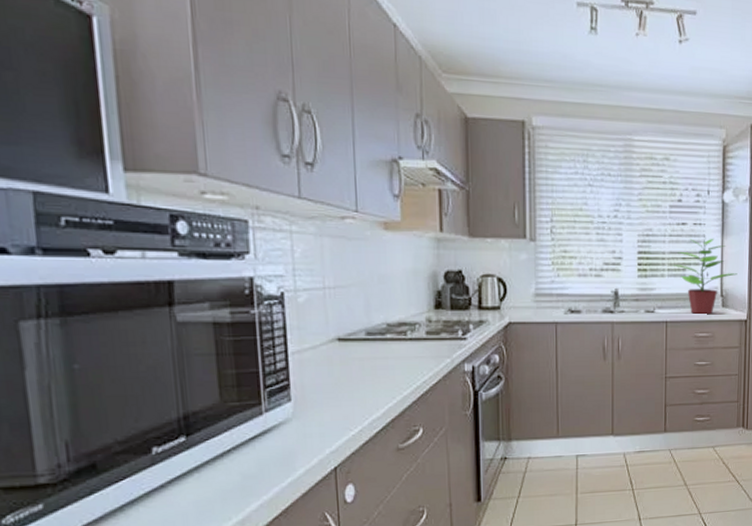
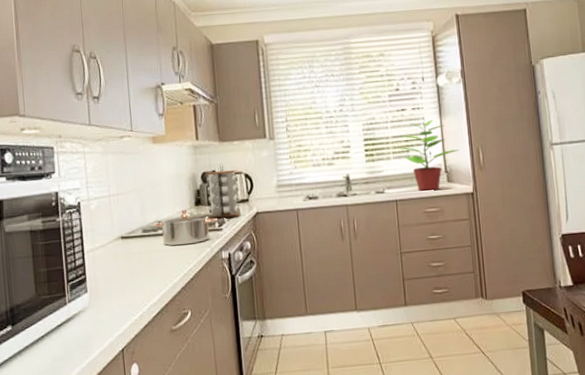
cooking pot: none [379,313,461,354] -> present [152,209,217,246]
spice rack: none [449,262,491,327] -> present [205,163,241,220]

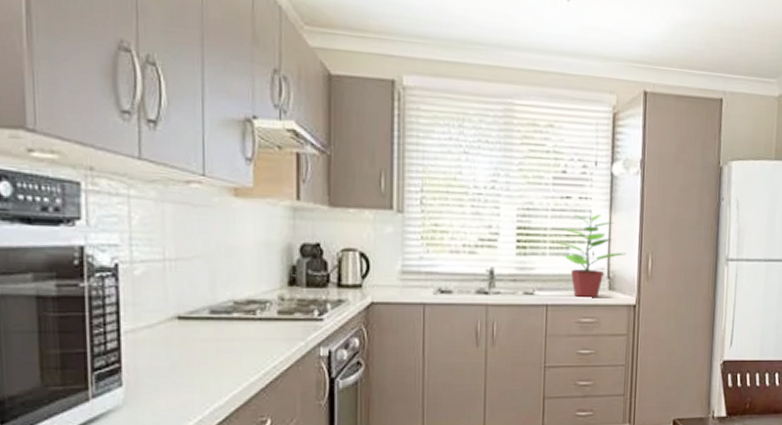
cooking pot: present [152,209,217,246] -> none [225,289,317,335]
spice rack: present [205,163,241,220] -> none [306,234,351,307]

